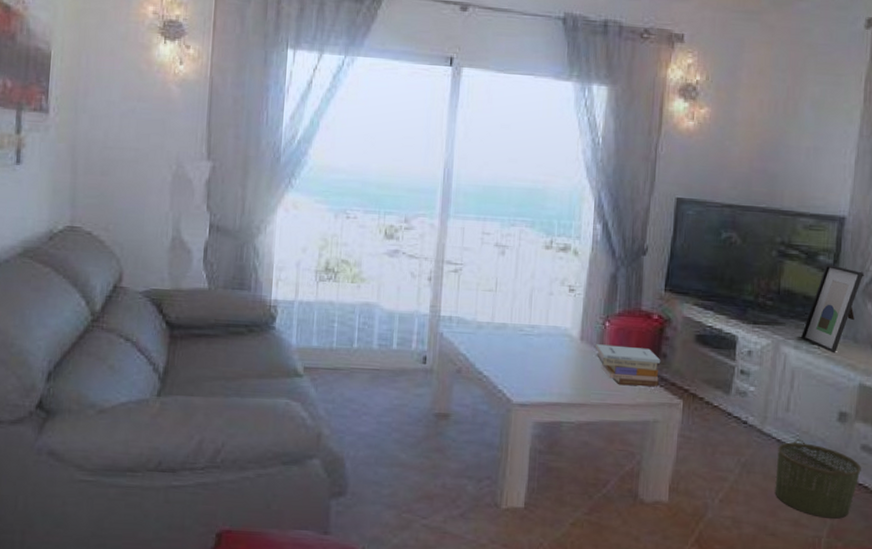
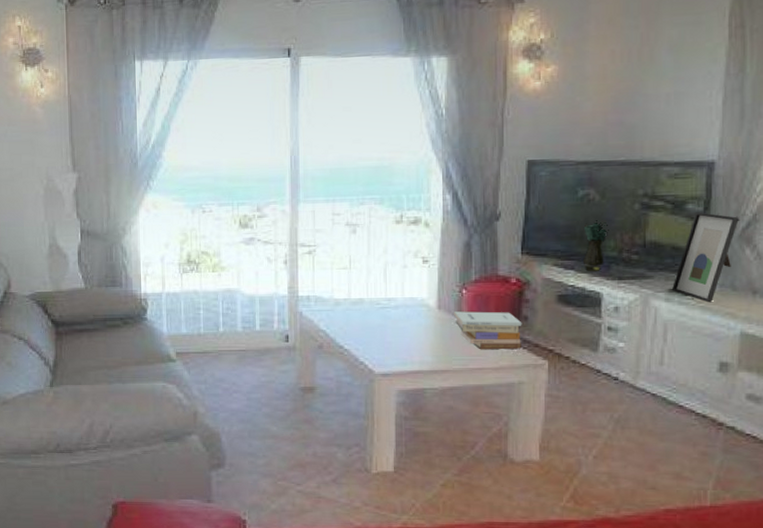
vase: none [721,263,748,315] -> present [582,220,609,272]
basket: present [775,439,861,519] -> none [652,392,748,470]

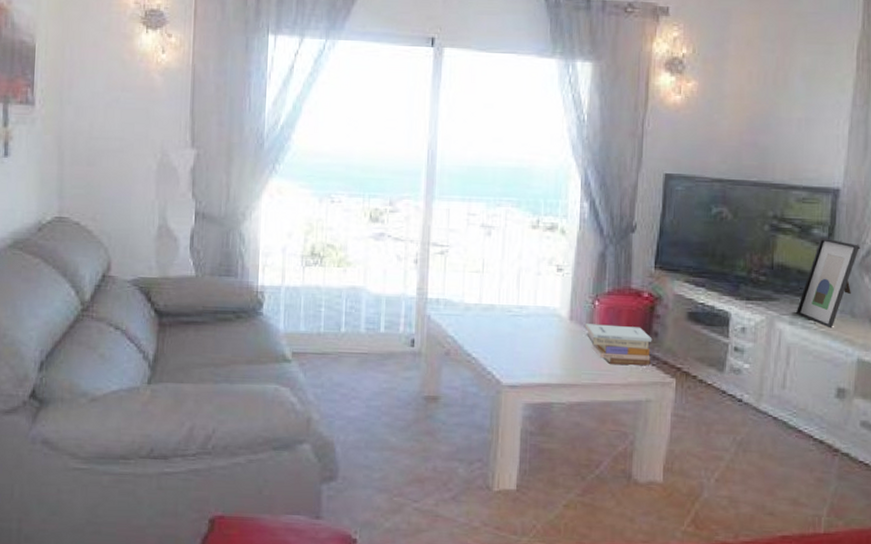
vase: present [582,220,609,272] -> none [713,239,740,291]

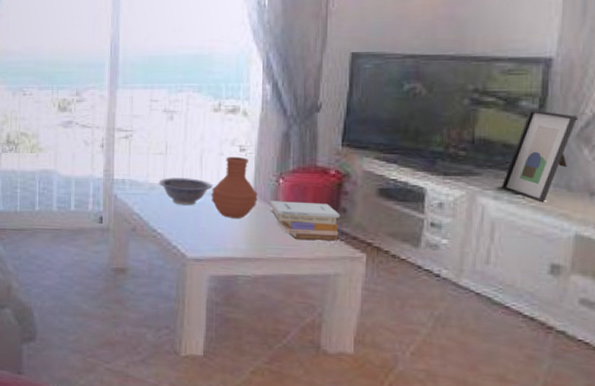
decorative bowl: none [474,297,529,328] -> present [158,177,212,205]
vase: none [527,276,574,342] -> present [211,156,258,218]

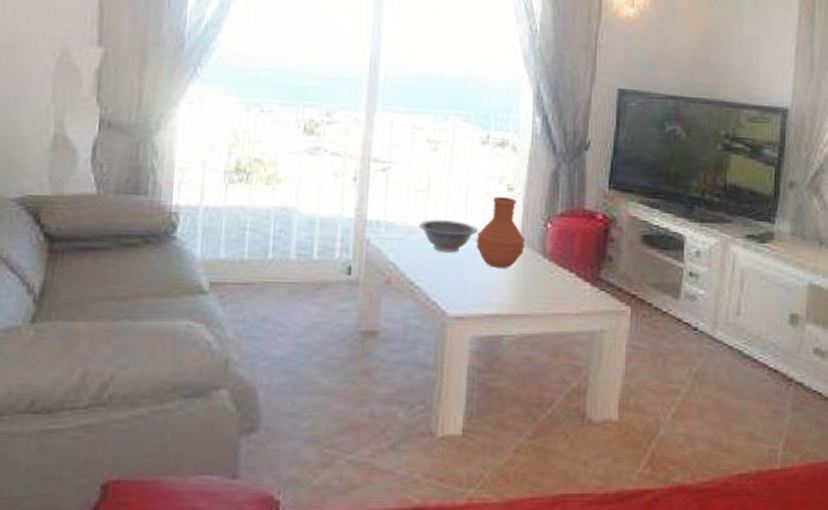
books: present [269,201,340,242] -> none [536,248,607,294]
picture frame: present [500,110,579,203] -> none [748,158,809,252]

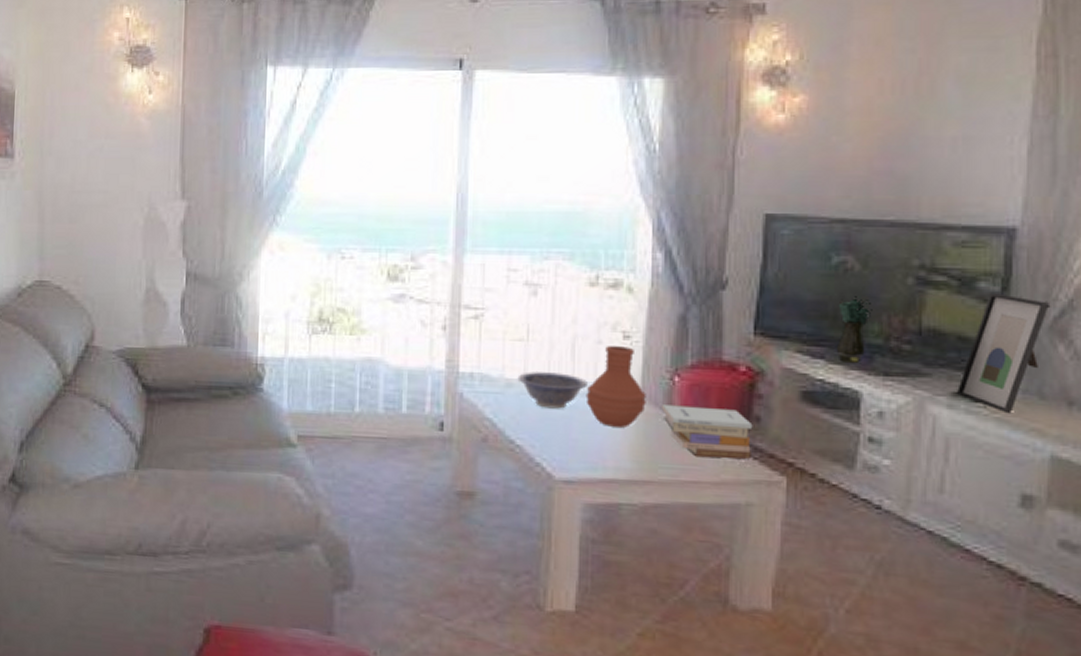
books: none [536,248,607,294] -> present [661,405,753,460]
vase: none [667,158,693,213] -> present [836,296,872,364]
picture frame: none [748,158,809,252] -> present [956,293,1051,414]

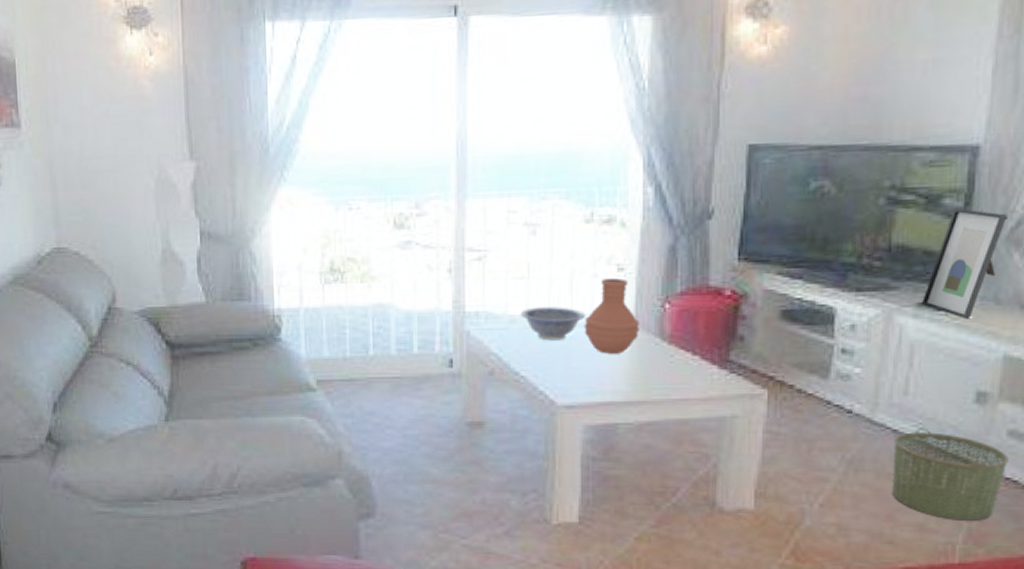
books: present [661,405,753,460] -> none [653,330,737,377]
vase: present [836,296,872,364] -> none [813,218,847,282]
basket: none [928,531,1061,642] -> present [892,428,1009,521]

